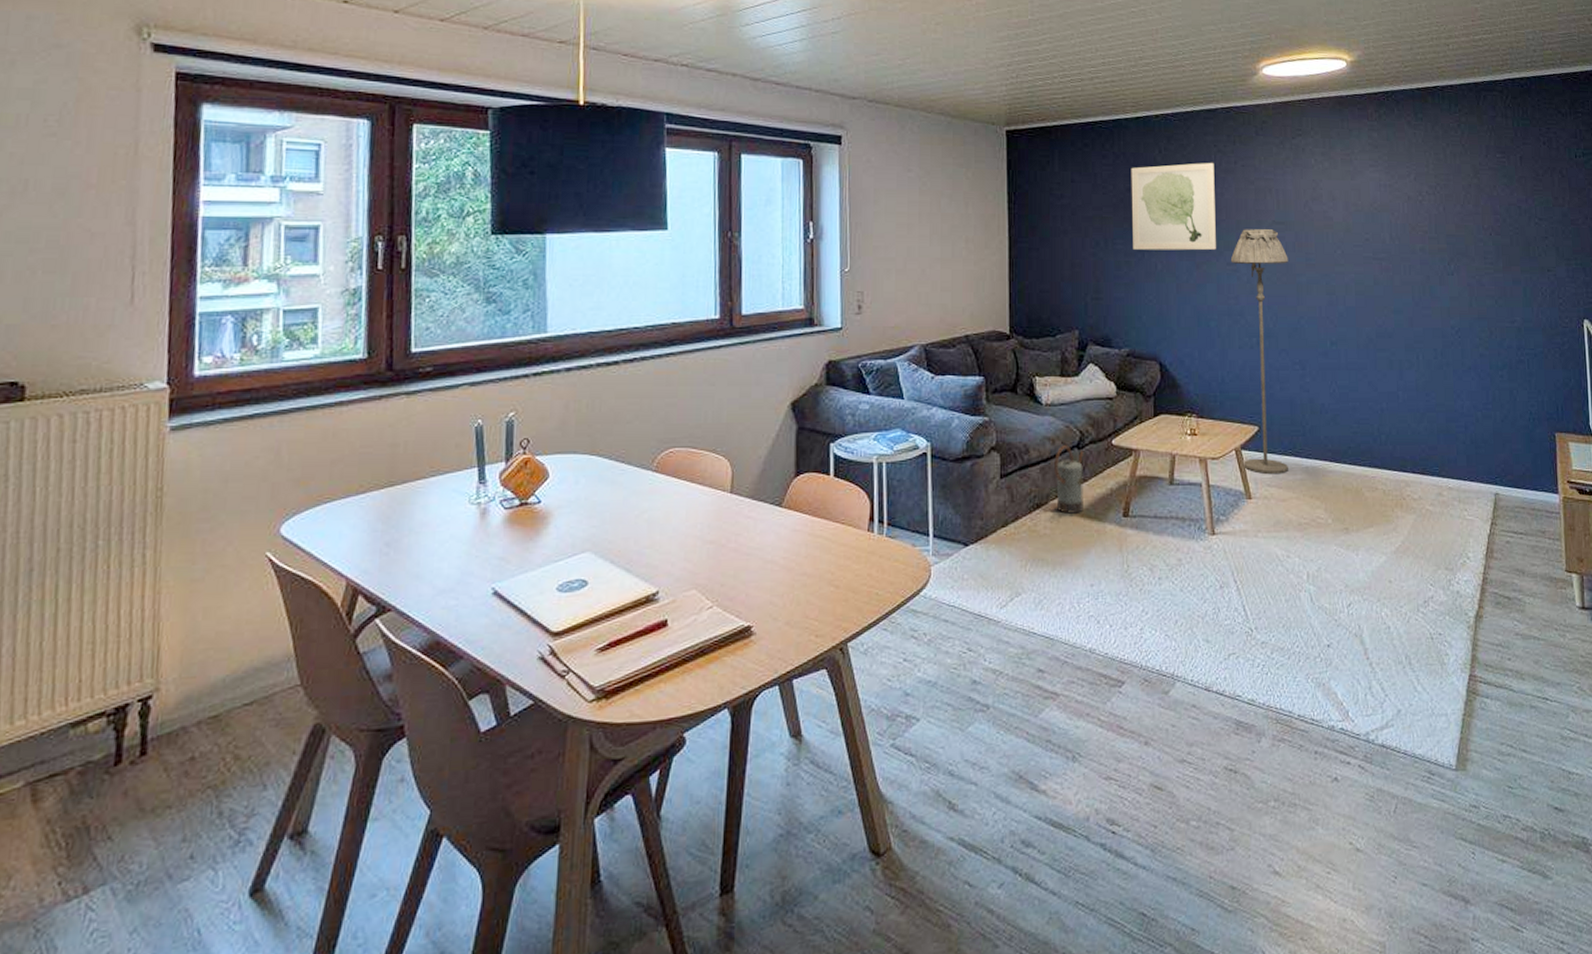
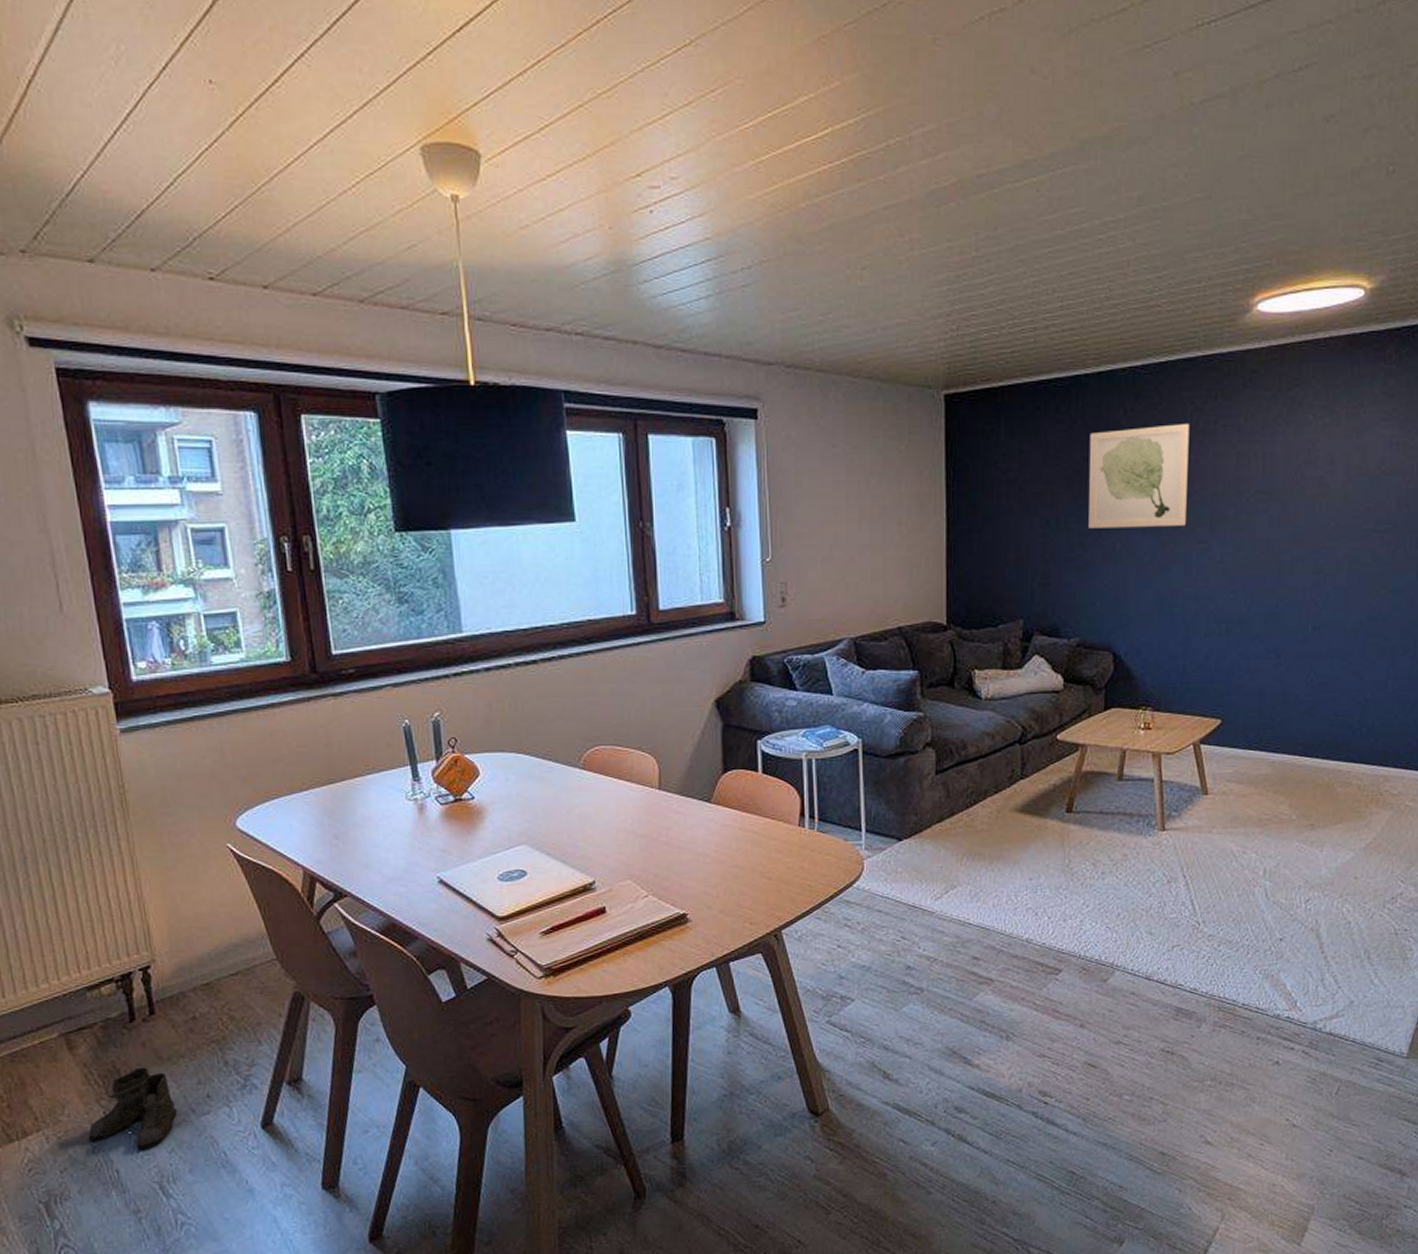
boots: none [33,822,164,931] -> present [89,1067,190,1150]
watering can: present [1054,445,1084,514] -> none [994,741,1026,809]
floor lamp: present [1230,229,1288,474] -> none [1200,500,1271,769]

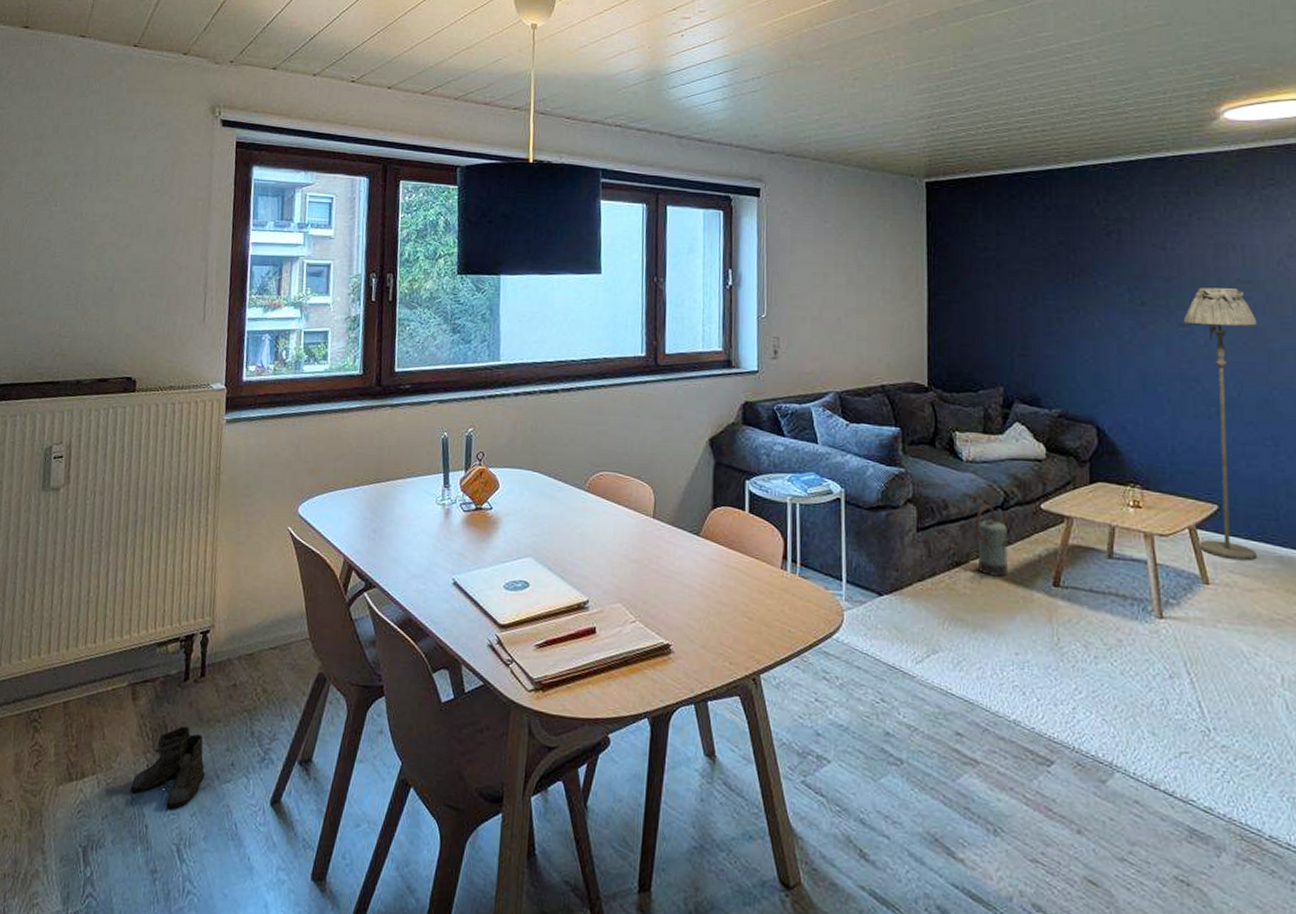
watering can: none [994,741,1026,809] -> present [976,504,1009,577]
wall art: present [1088,424,1190,528] -> none [1064,215,1165,309]
floor lamp: none [1200,500,1271,769] -> present [1183,287,1257,560]

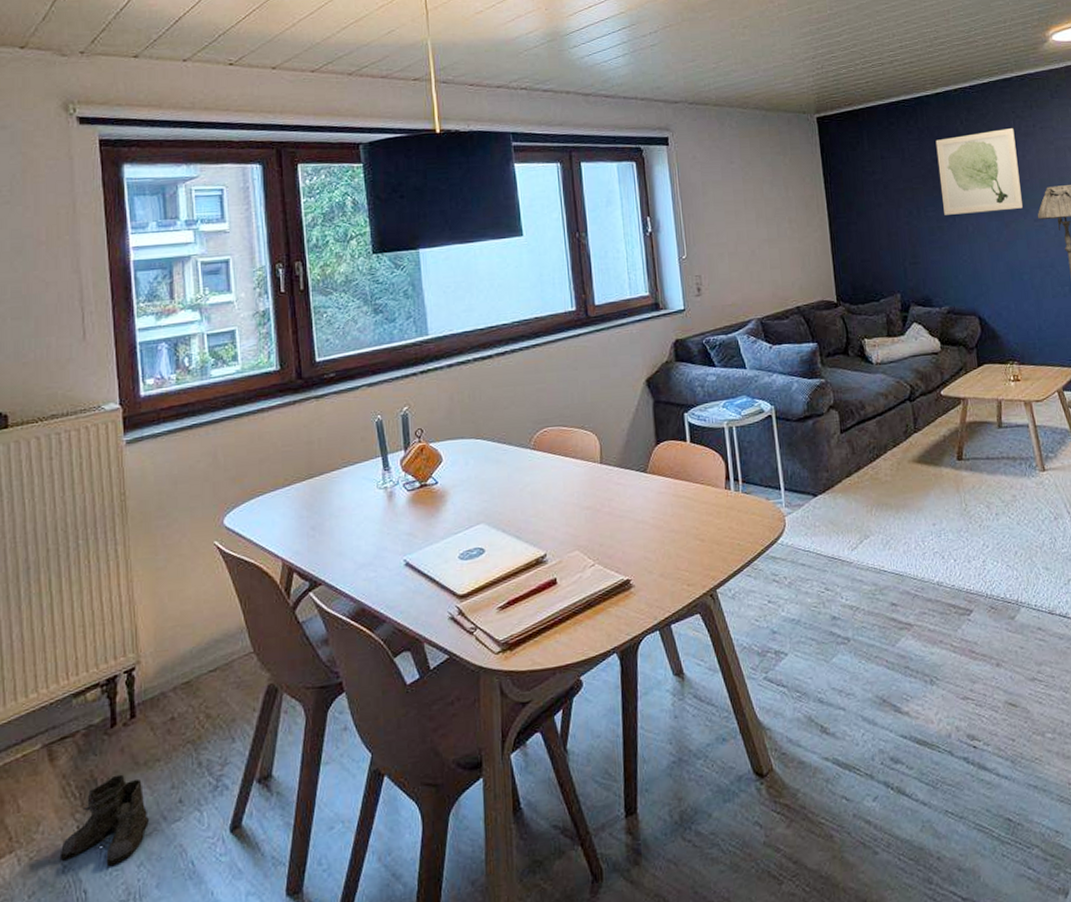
watering can: present [976,504,1009,577] -> none [889,399,920,461]
wall art: none [1064,215,1165,309] -> present [935,128,1023,215]

